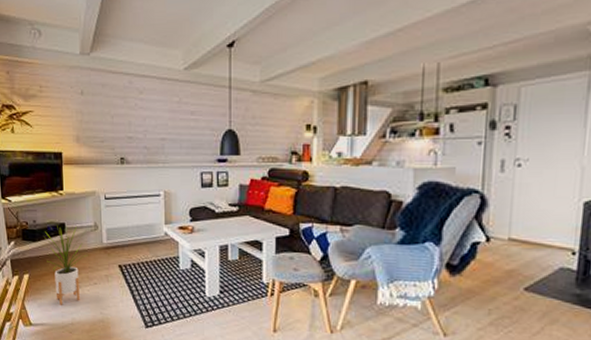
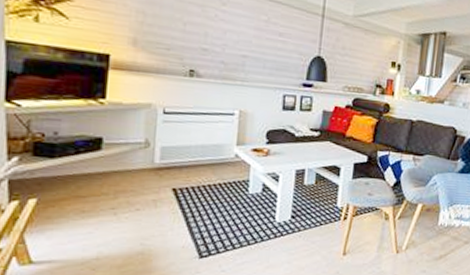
house plant: present [44,222,89,305] -> none [68,136,133,237]

